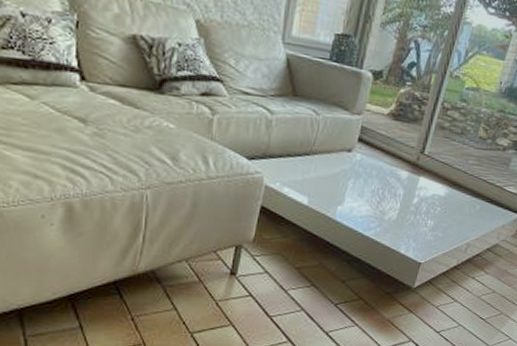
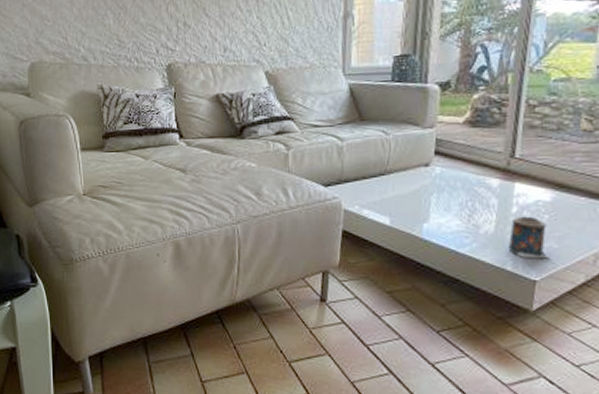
candle: none [405,207,437,245] -> present [509,216,550,259]

